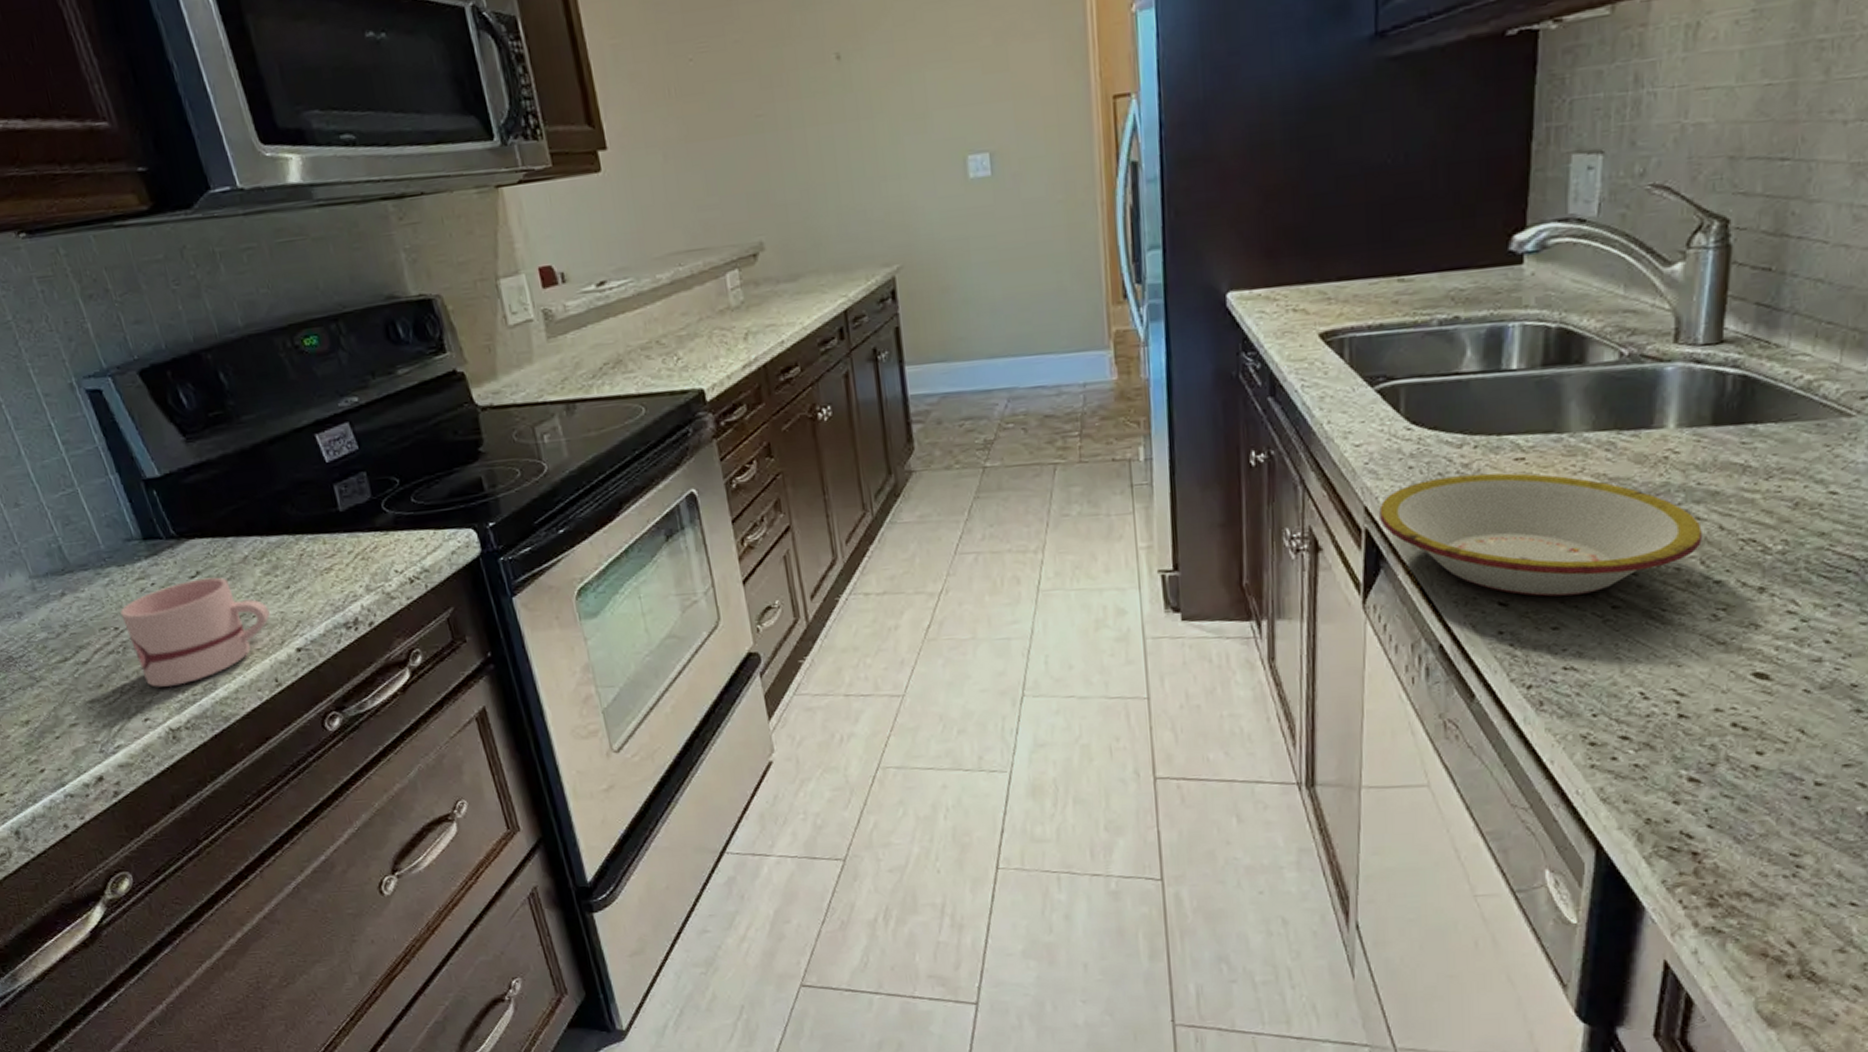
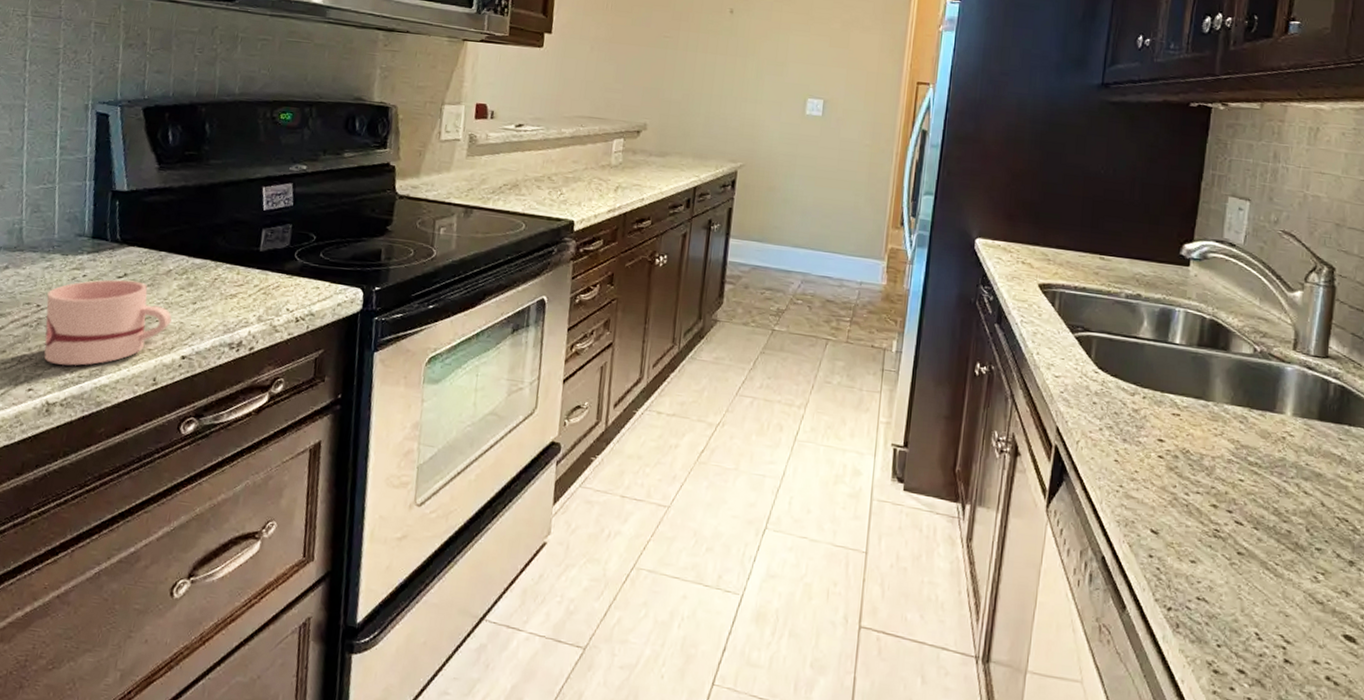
bowl: present [1379,473,1703,597] -> none [1067,416,1309,537]

